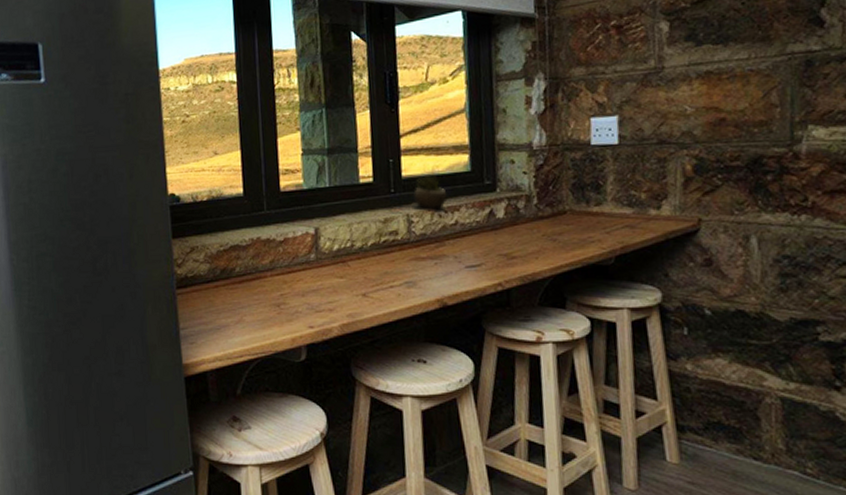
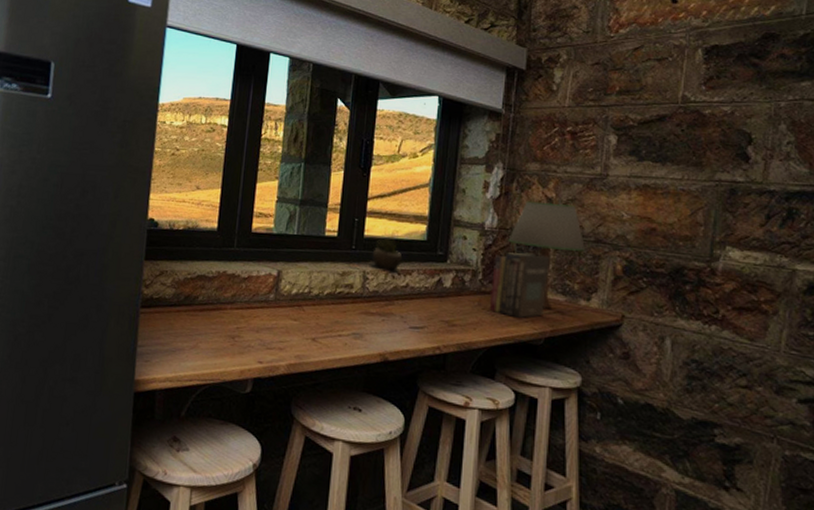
books: none [548,167,611,239] -> present [489,252,550,318]
table lamp: none [560,103,650,225] -> present [508,198,586,309]

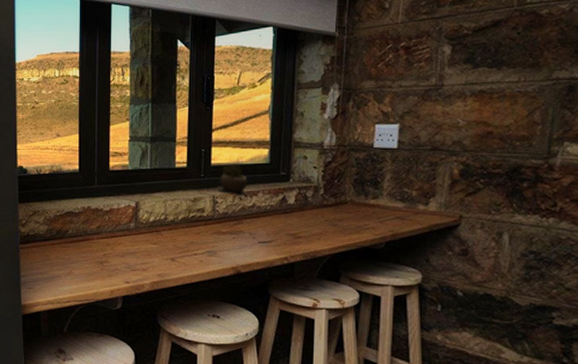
books: present [489,252,550,318] -> none [331,166,388,226]
table lamp: present [508,198,586,309] -> none [347,113,423,215]

